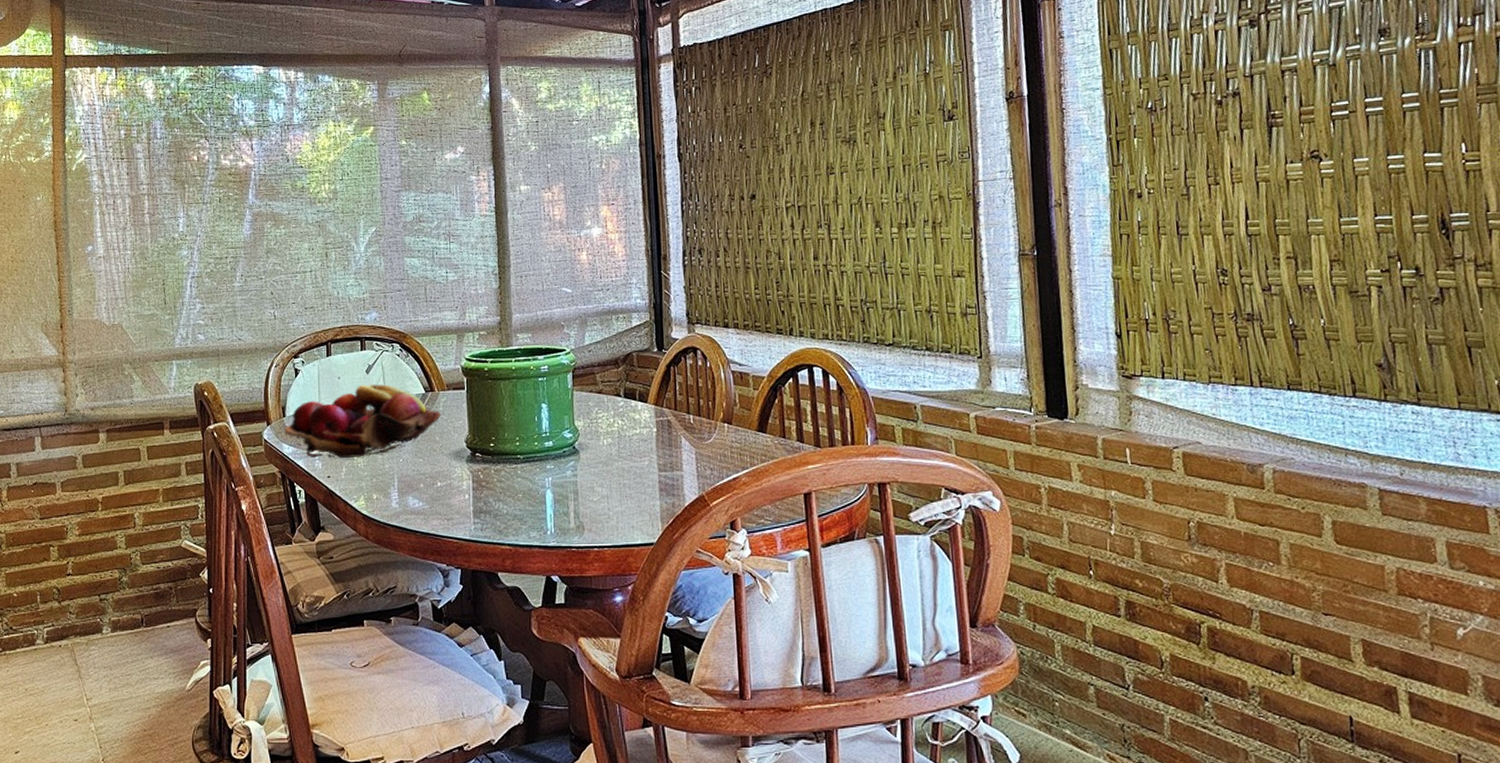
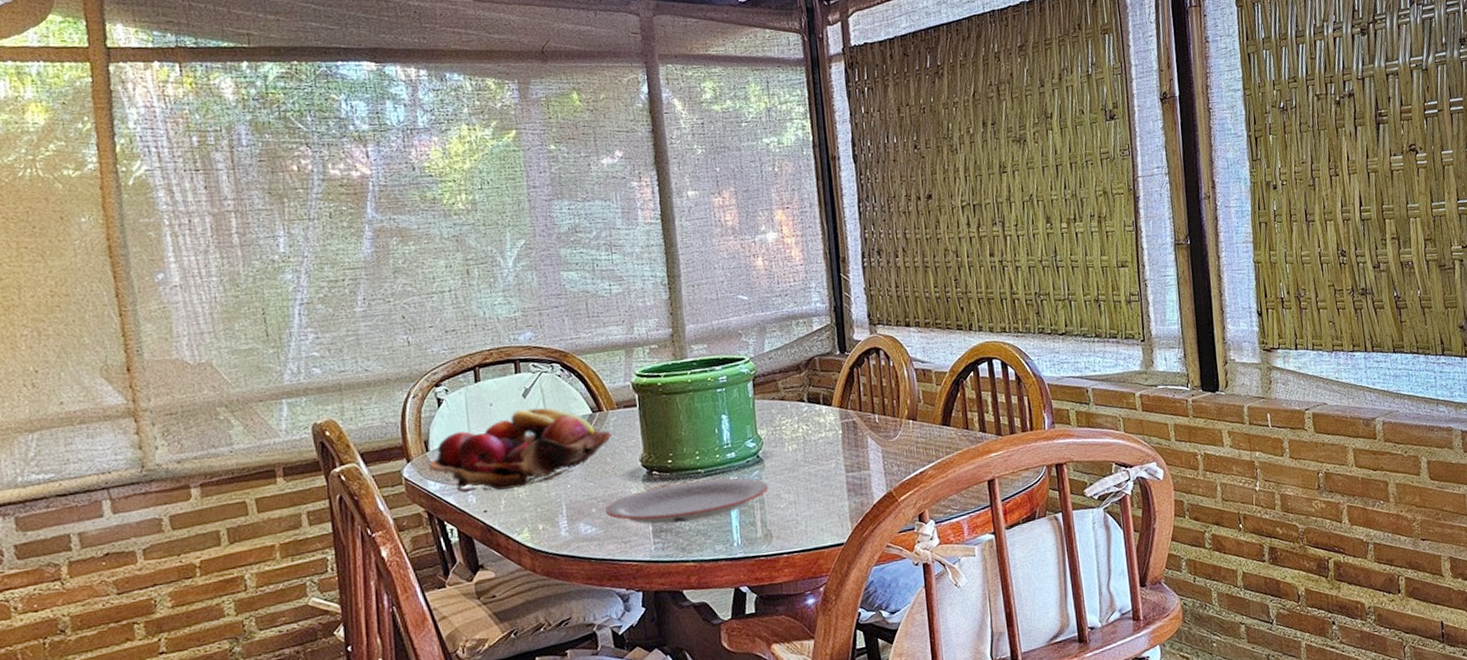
plate: none [432,465,583,505] -> present [606,478,769,525]

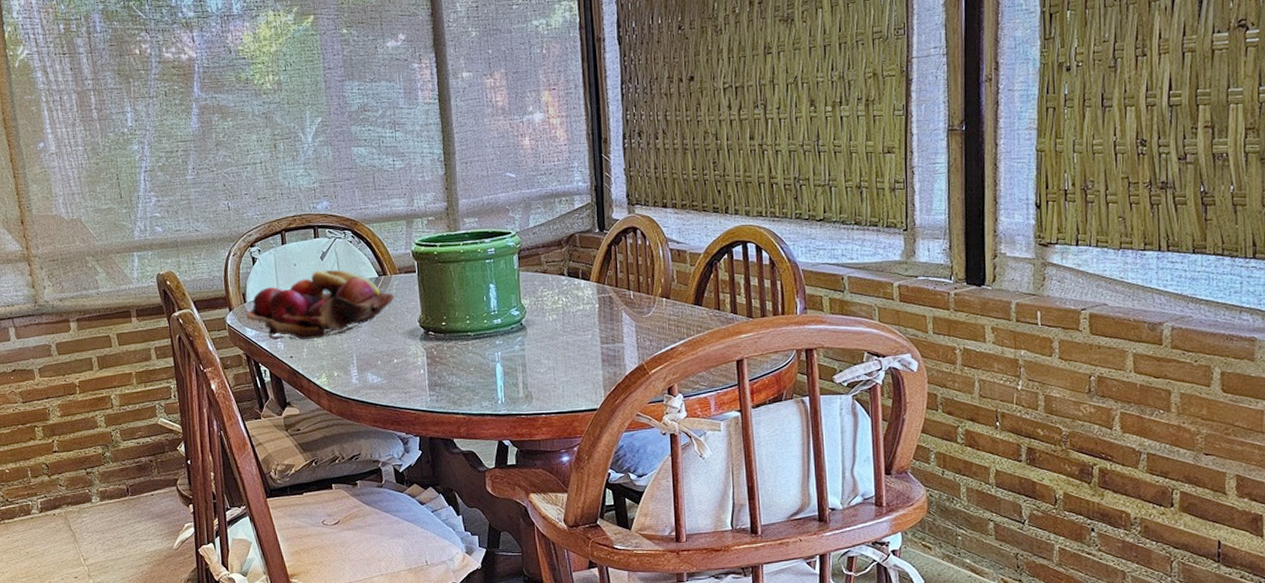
plate: present [606,478,769,525] -> none [389,342,530,379]

